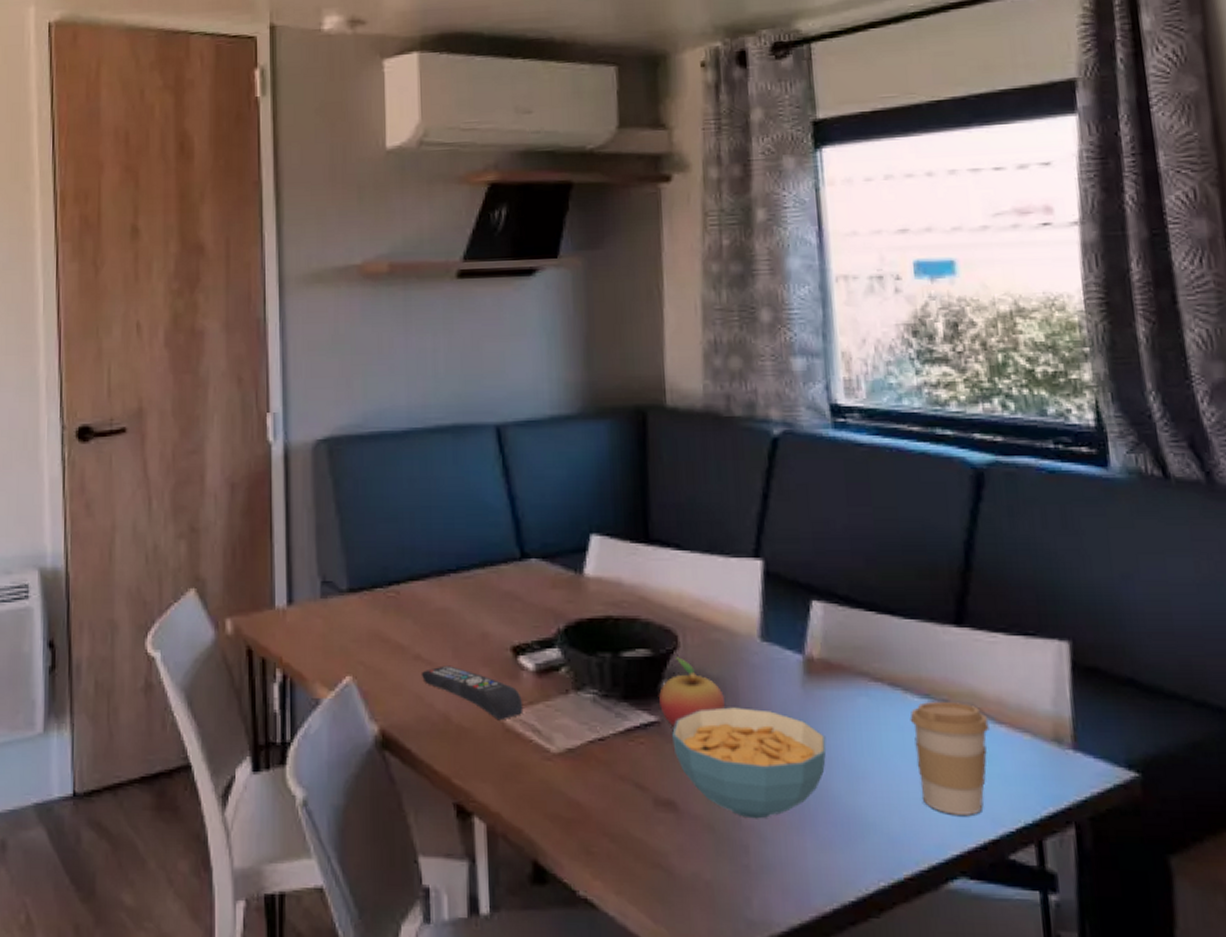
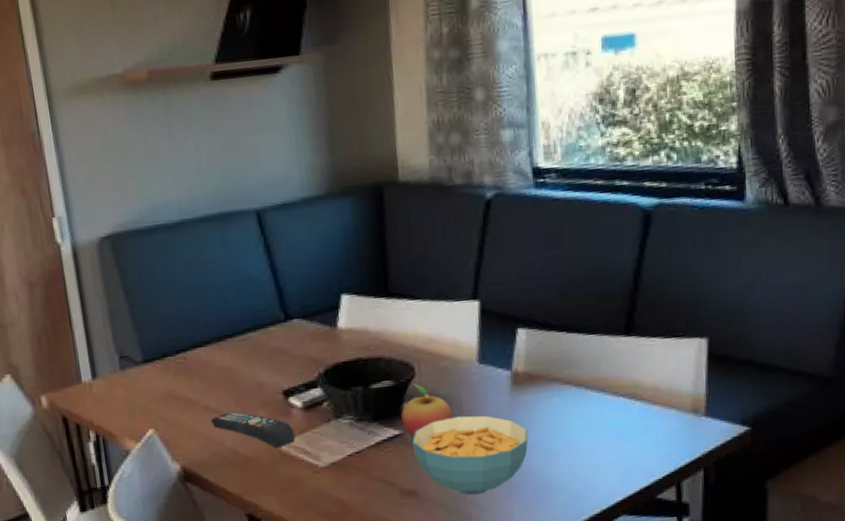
coffee cup: present [909,701,989,817] -> none [589,392,647,473]

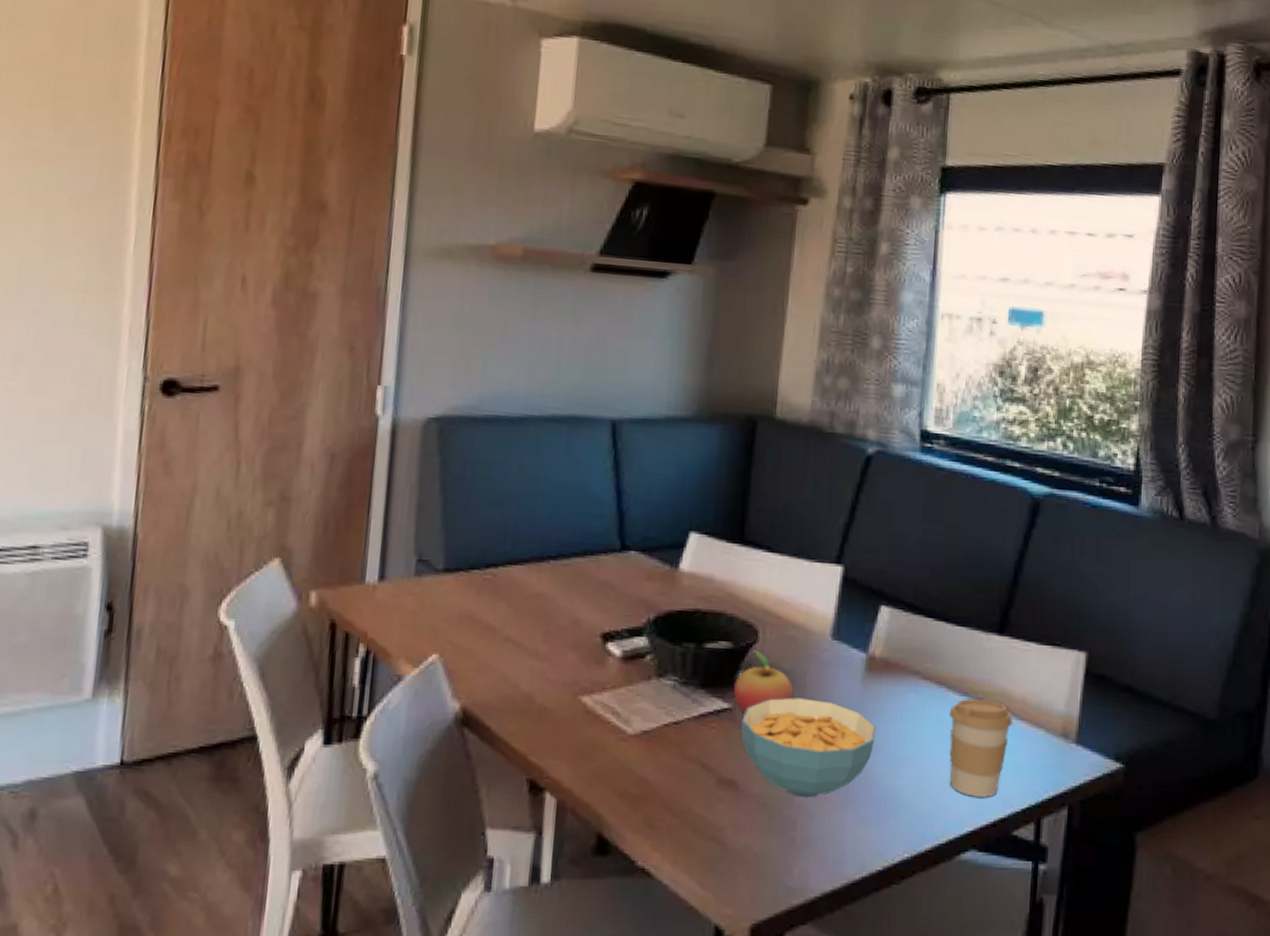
remote control: present [210,411,295,449] -> none [509,648,605,703]
coffee cup: none [589,392,647,473] -> present [949,698,1013,799]

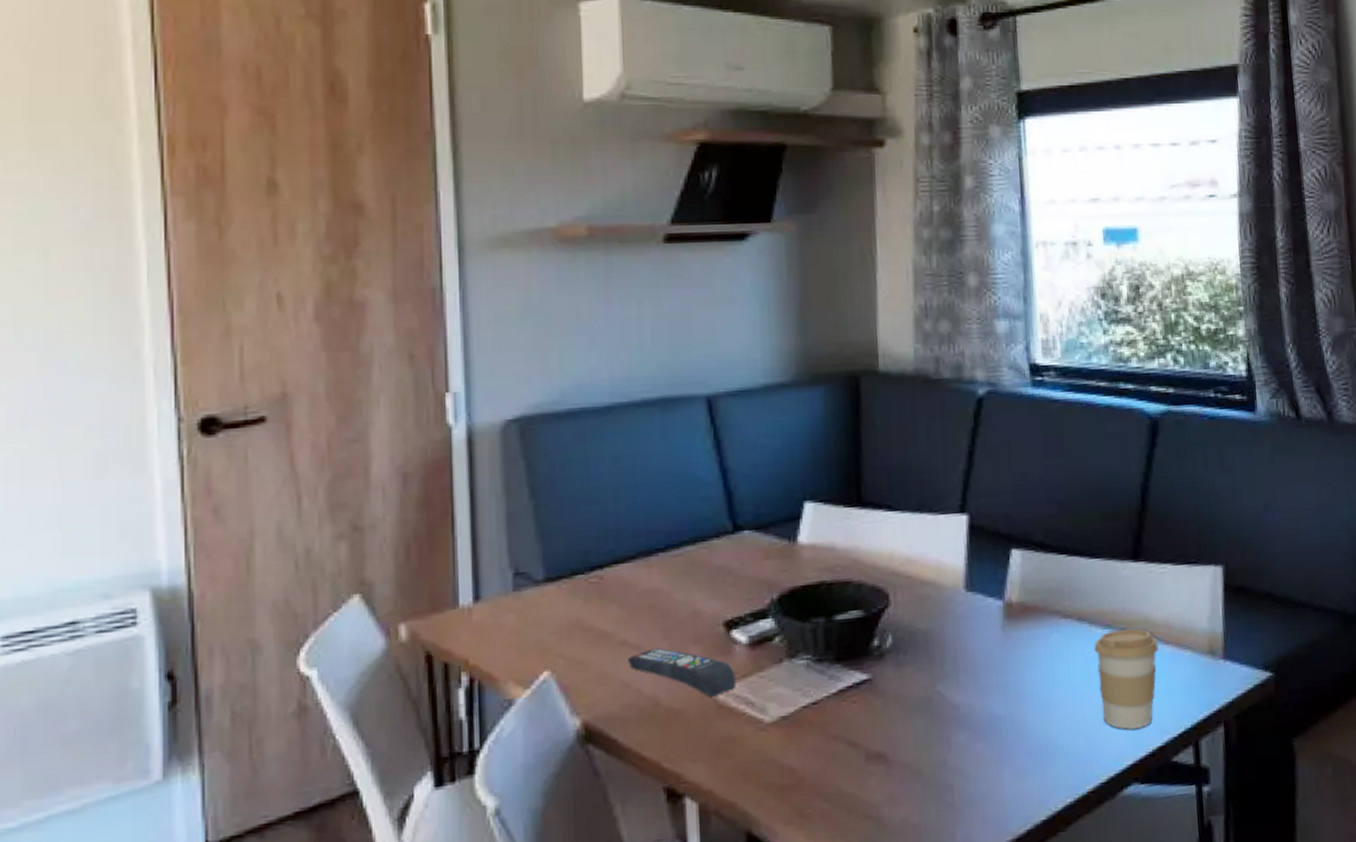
remote control: none [509,648,605,703] -> present [627,648,735,698]
fruit: present [733,650,793,715] -> none [870,614,932,684]
cereal bowl: present [741,697,876,798] -> none [883,656,1023,759]

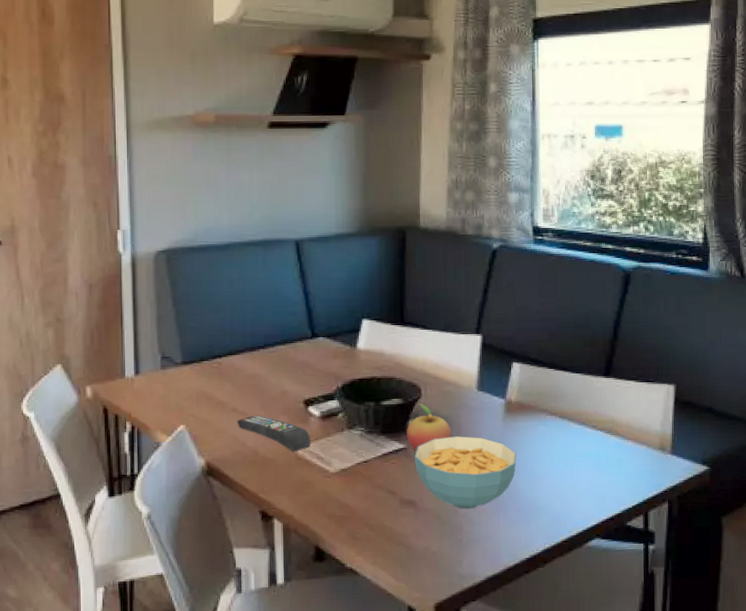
fruit: none [870,614,932,684] -> present [406,403,451,452]
cereal bowl: none [883,656,1023,759] -> present [415,436,517,509]
coffee cup: present [1094,629,1159,730] -> none [571,426,621,500]

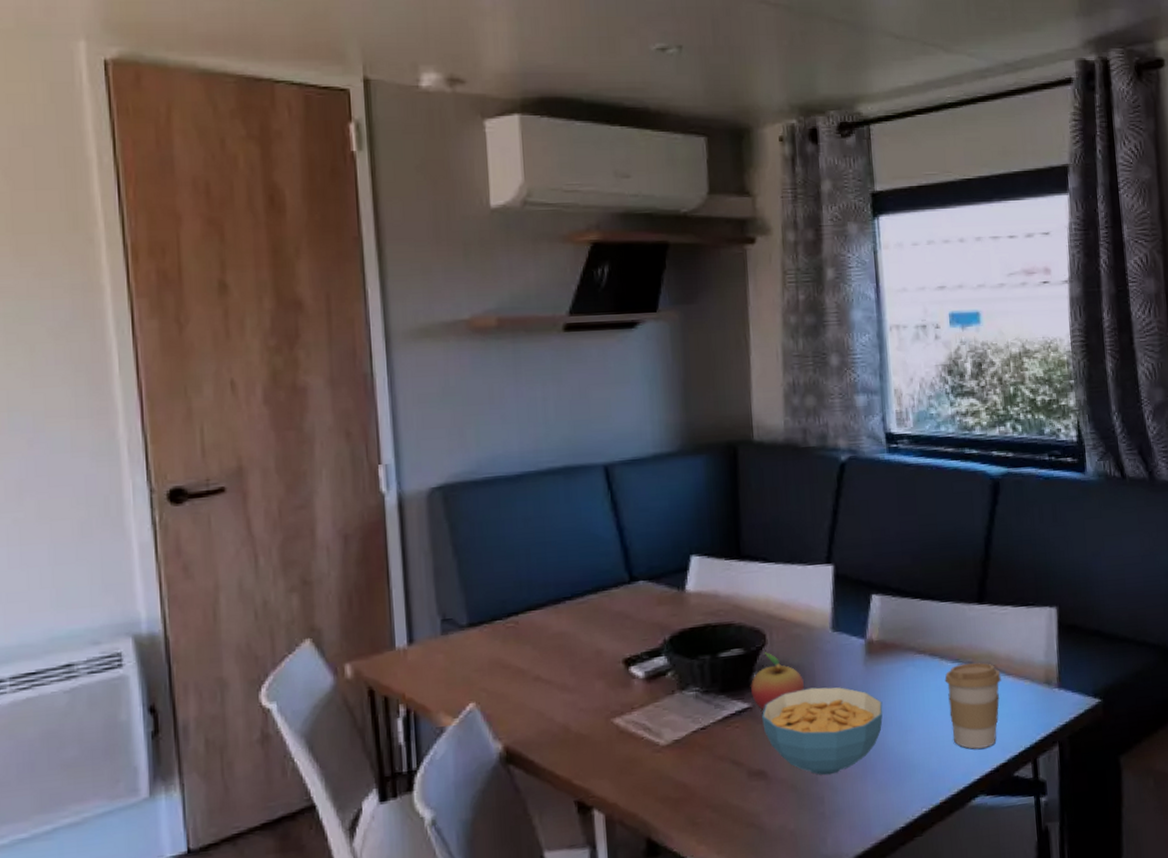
remote control: present [236,415,310,452] -> none [541,682,634,724]
coffee cup: none [571,426,621,500] -> present [944,662,1001,749]

